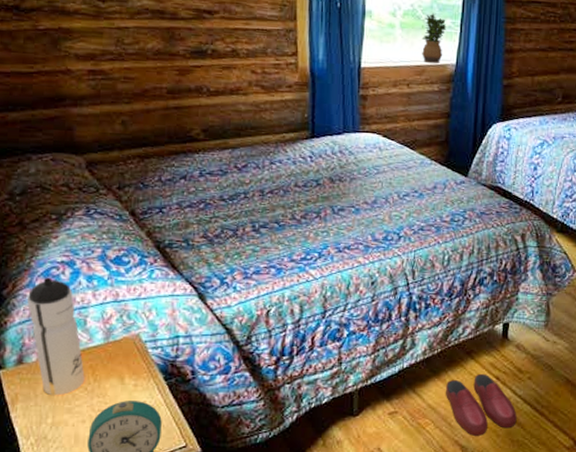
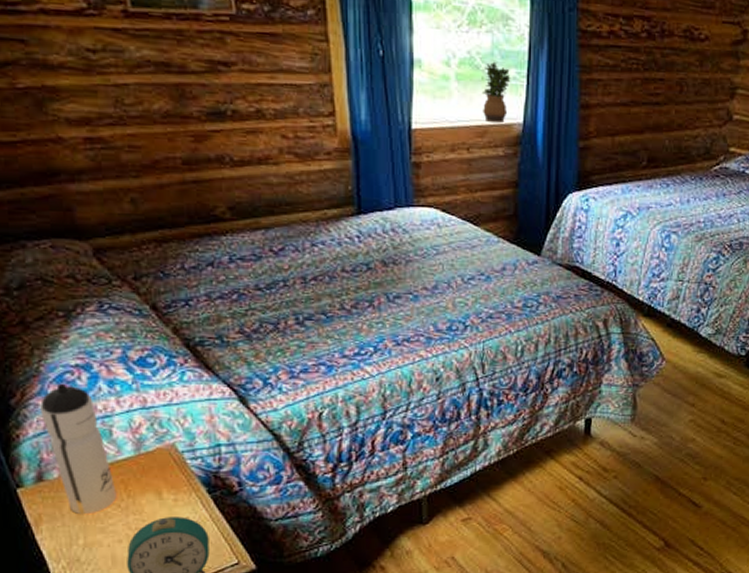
slippers: present [446,373,517,436] -> none [524,474,602,540]

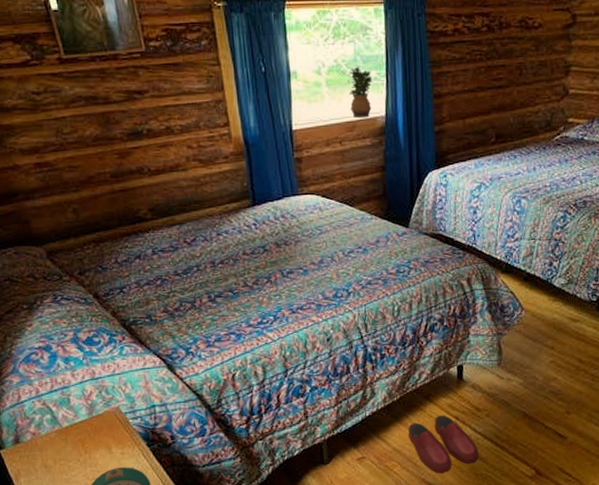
water bottle: present [39,383,117,515] -> none [13,362,77,469]
slippers: none [524,474,602,540] -> present [408,415,479,473]

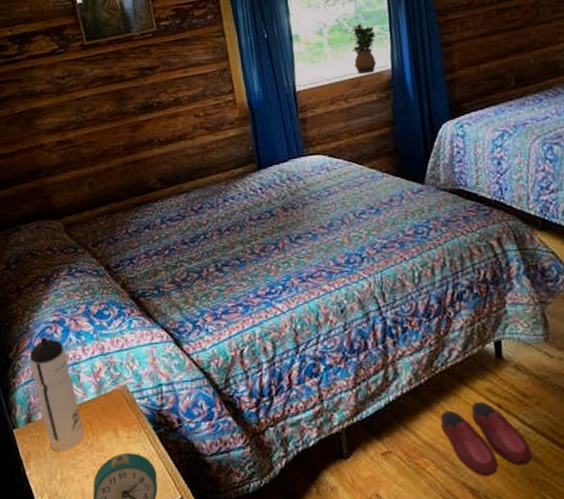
water bottle: none [13,362,77,469] -> present [28,337,85,452]

